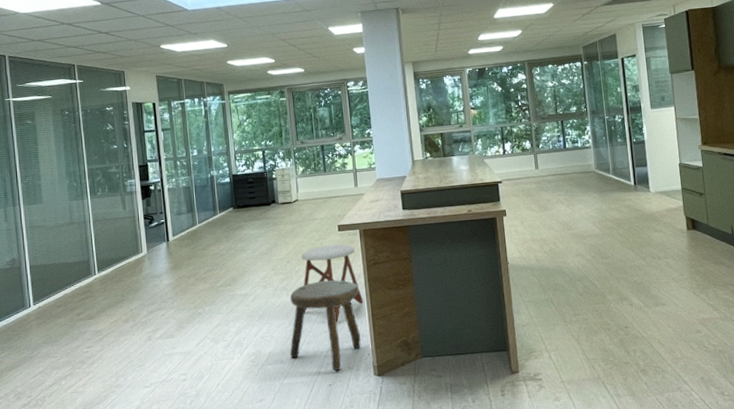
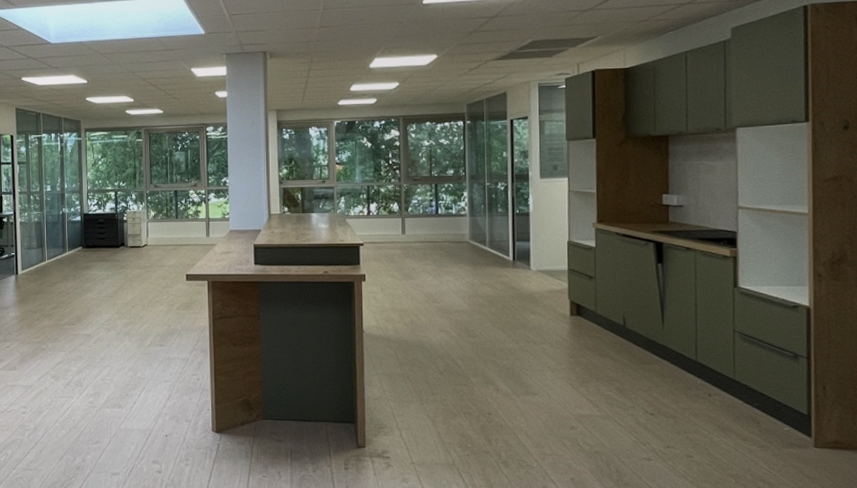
stool: present [289,280,361,372] -> none [128,329,203,423]
stool: present [300,244,364,322] -> none [145,294,207,373]

